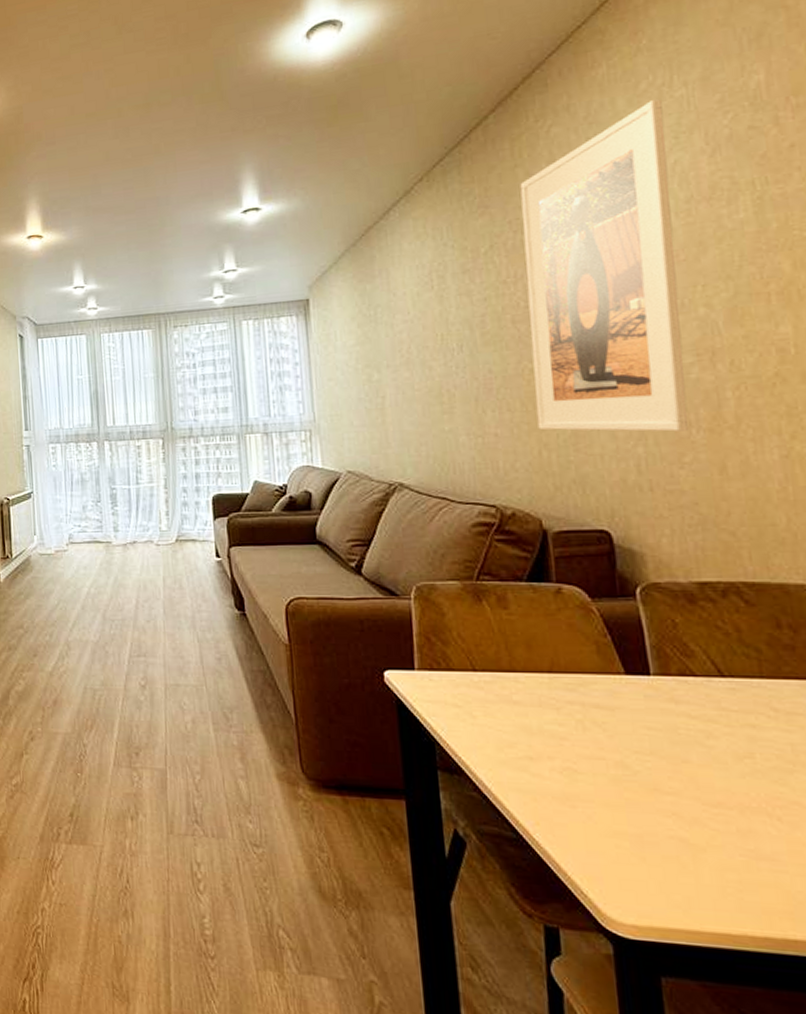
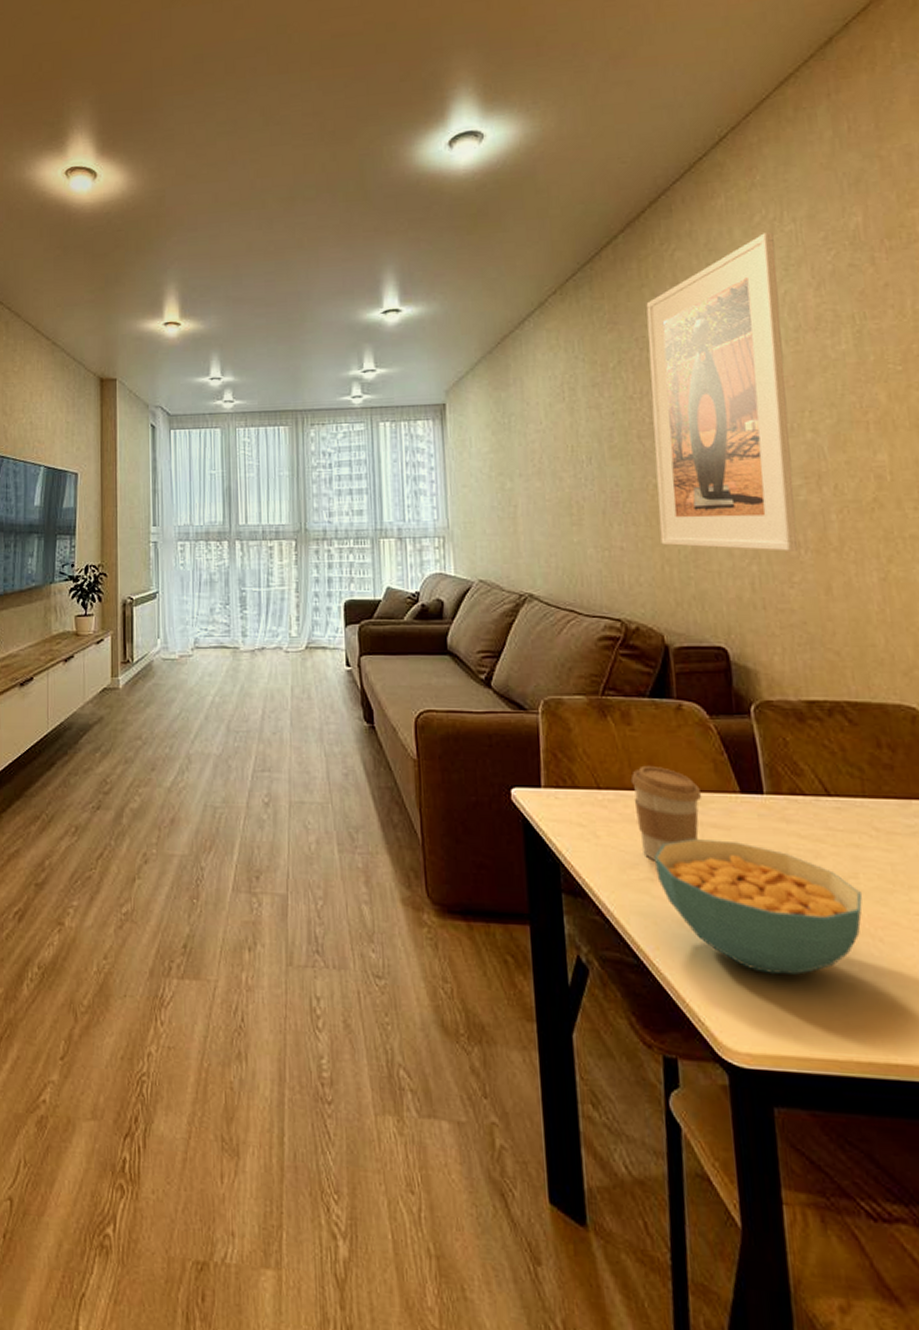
coffee cup: none [507,648,584,740] -> present [630,765,702,861]
cereal bowl: none [532,719,759,851] -> present [653,839,863,975]

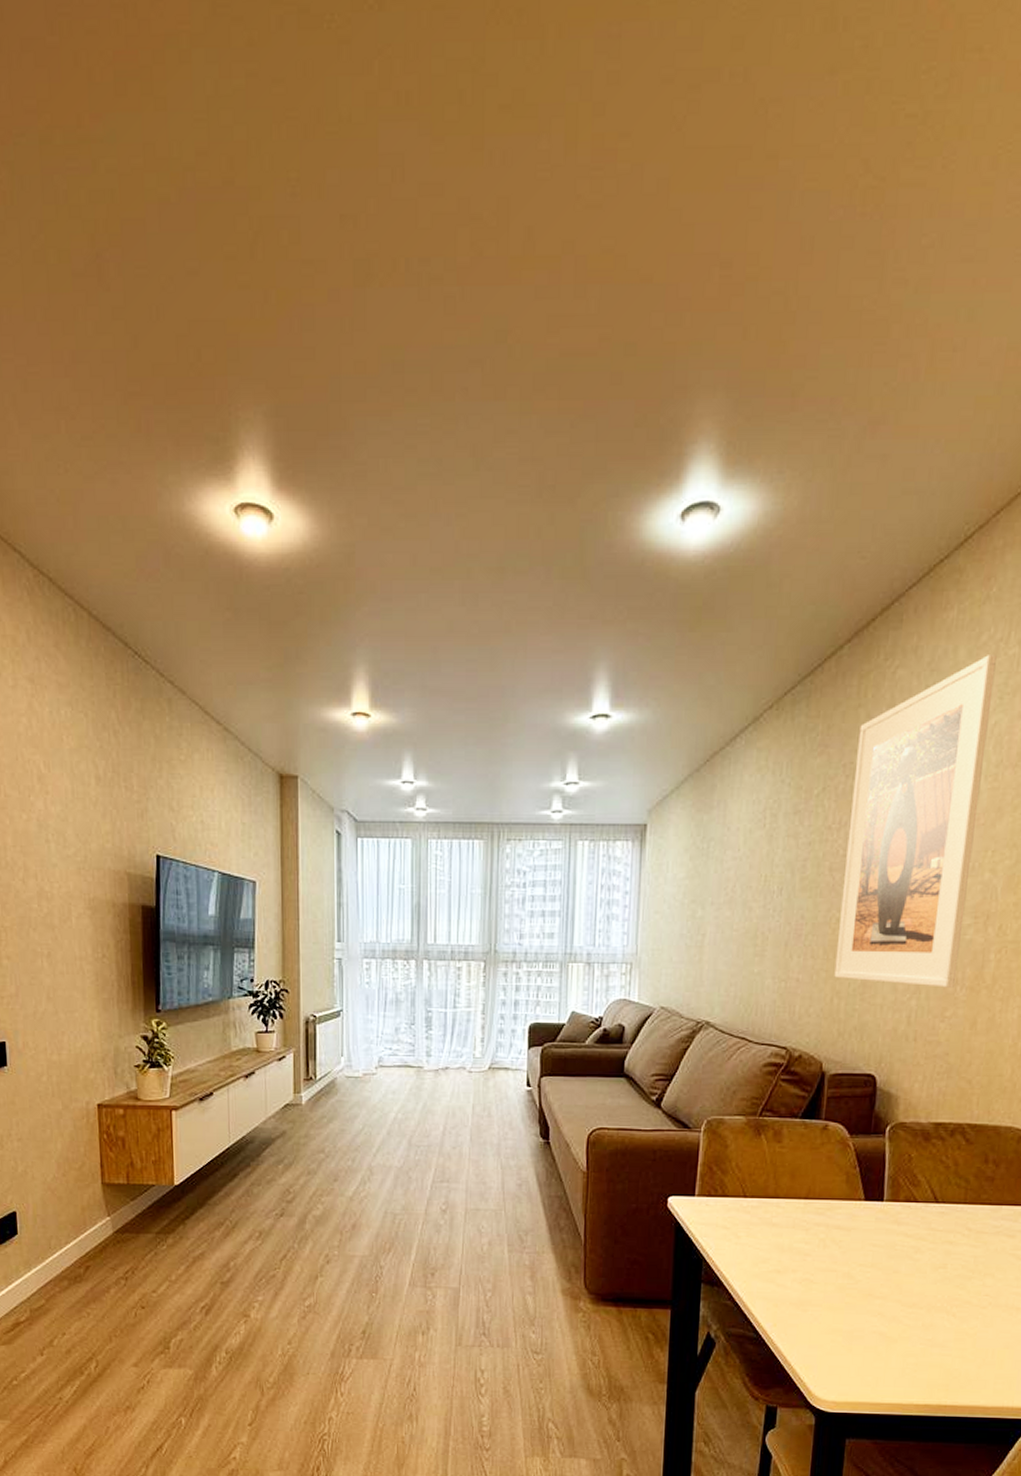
coffee cup: present [630,765,702,861] -> none [773,1177,832,1257]
cereal bowl: present [653,839,863,975] -> none [783,1238,947,1342]

